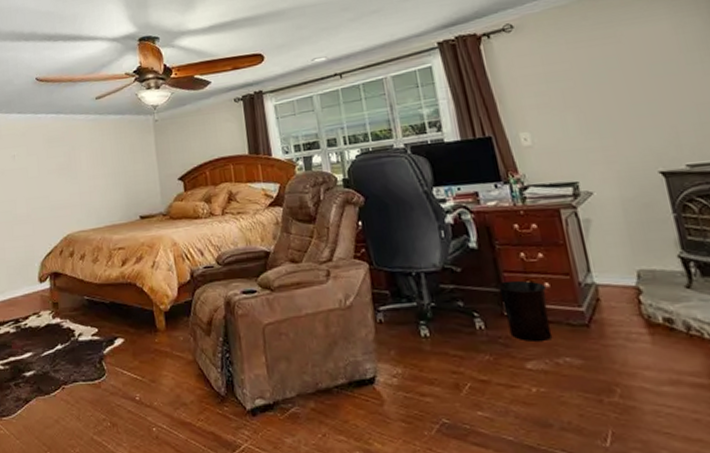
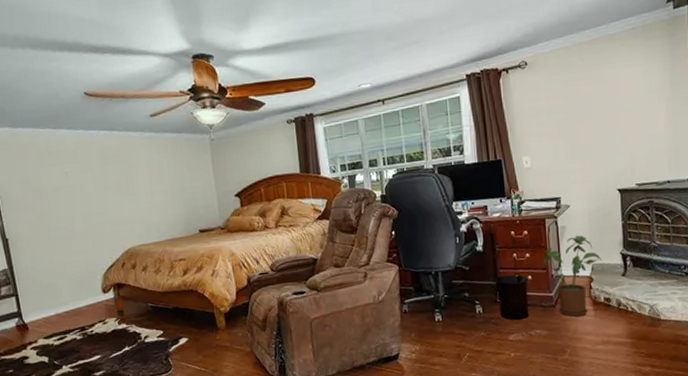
house plant: none [564,230,652,342] -> present [543,235,602,317]

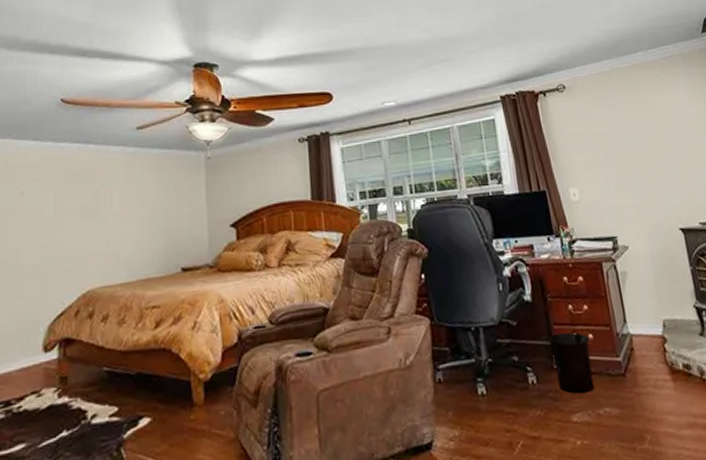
house plant: present [543,235,602,317] -> none [605,283,674,390]

